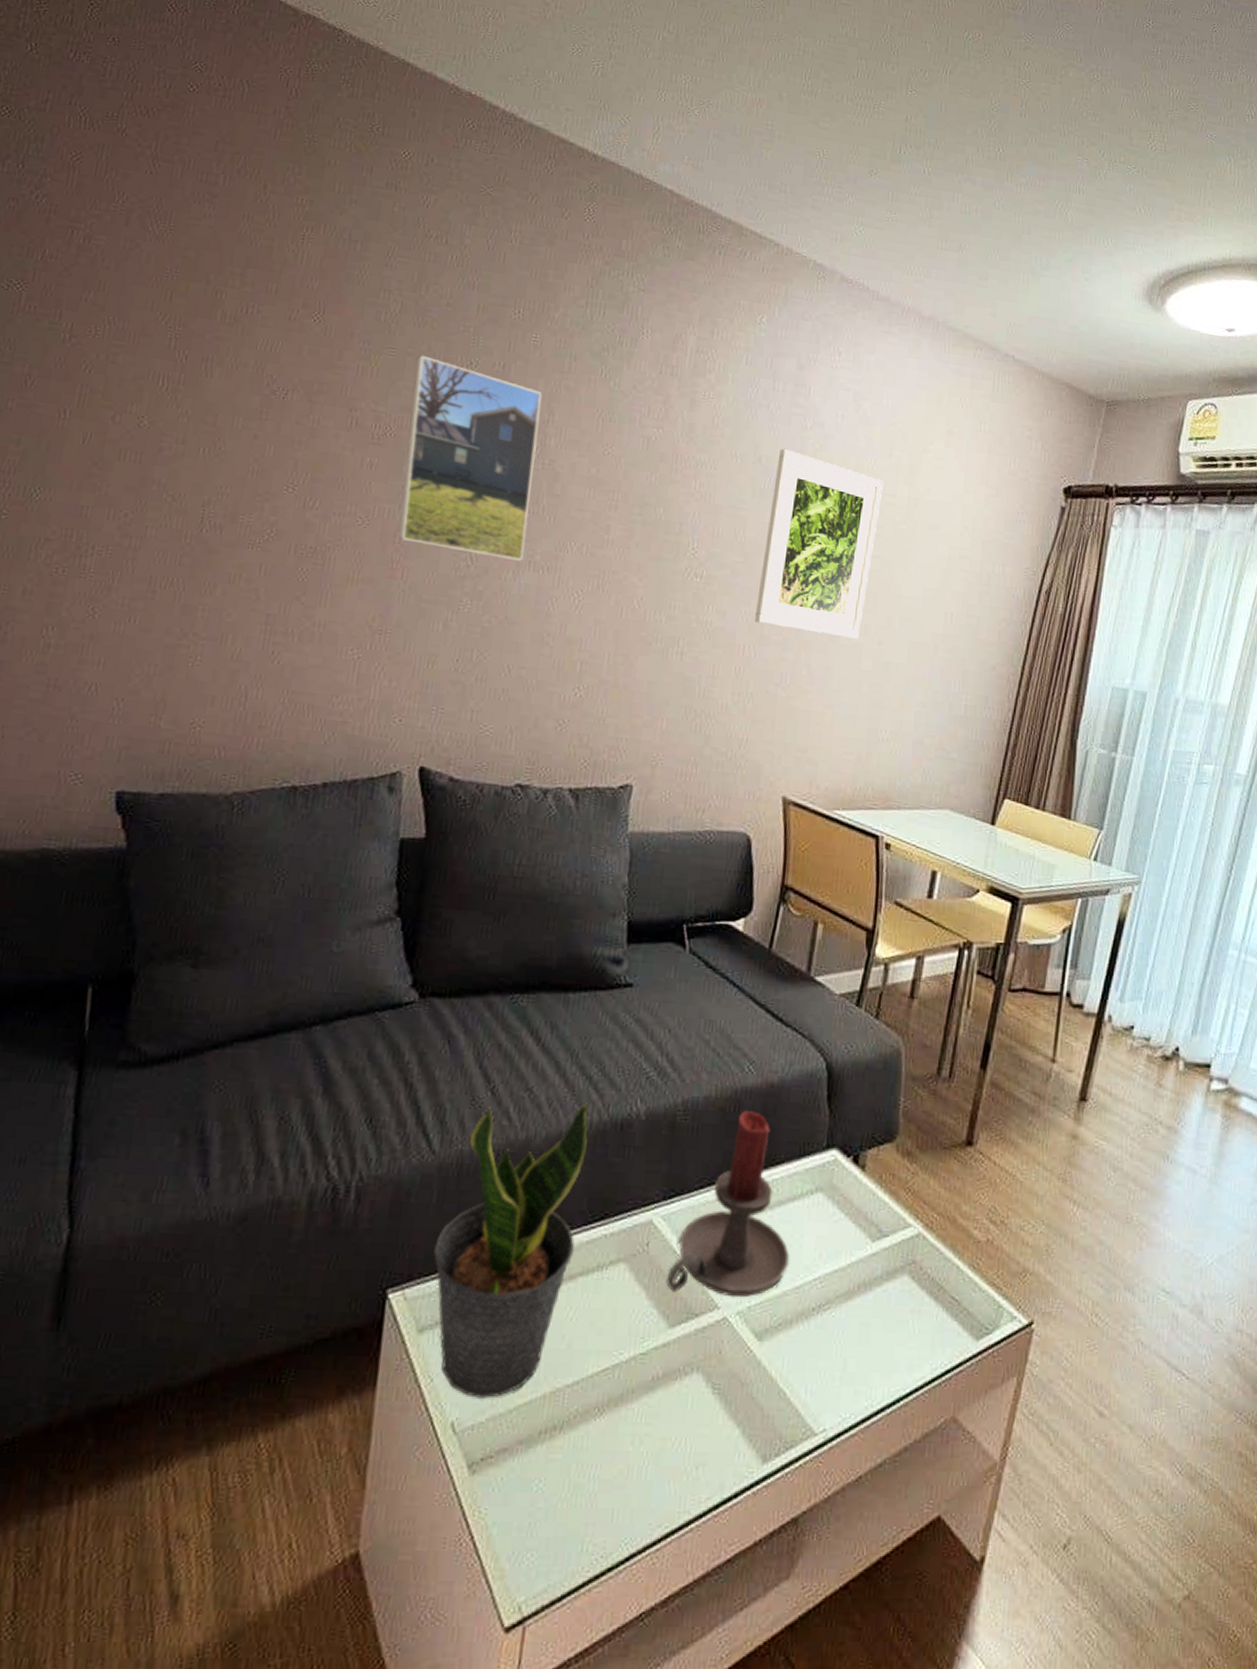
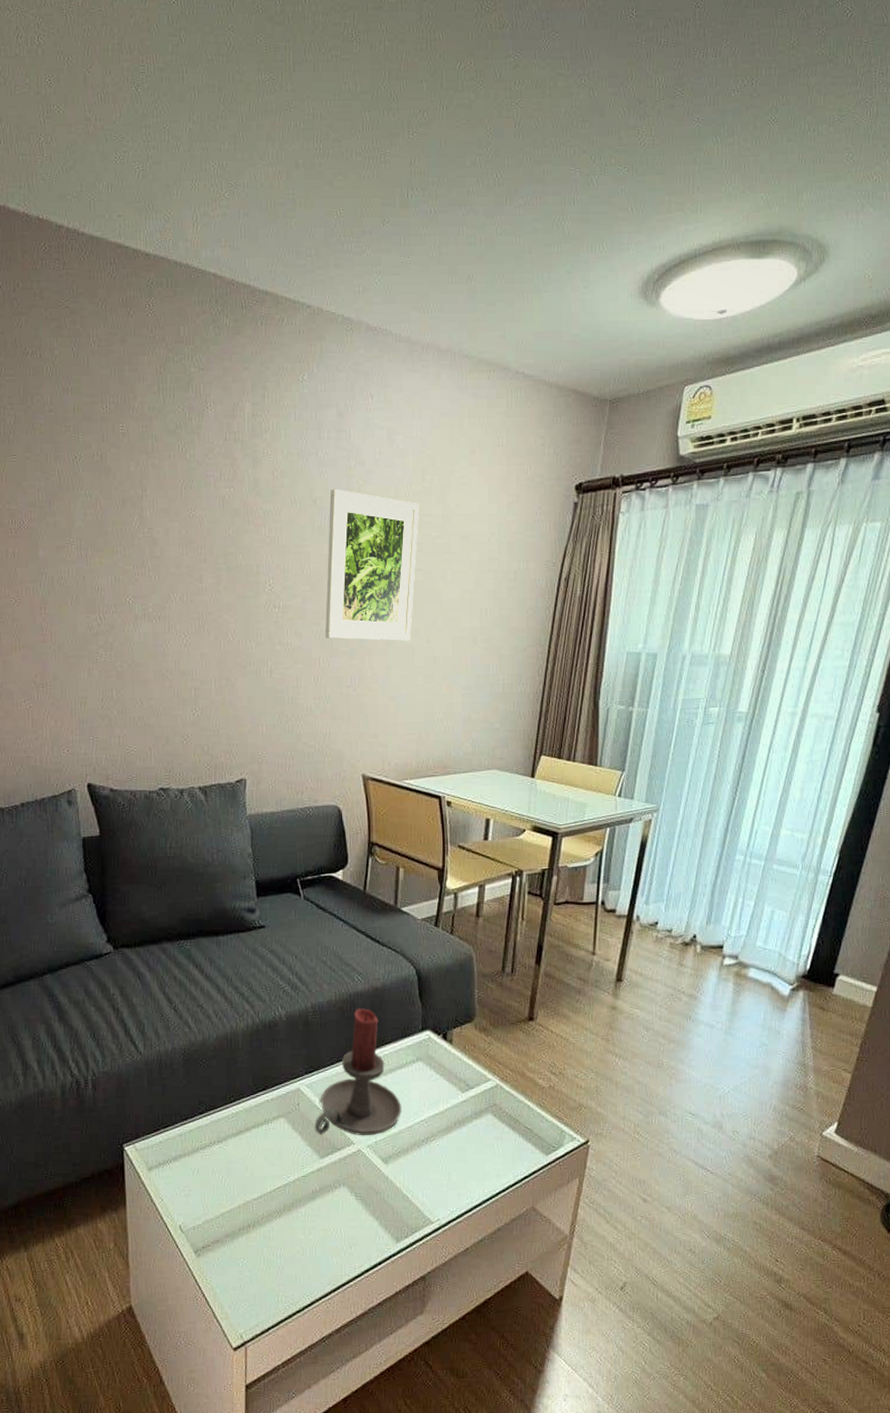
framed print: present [398,354,543,562] -> none [33,457,139,616]
potted plant: present [433,1103,590,1398] -> none [151,1012,246,1210]

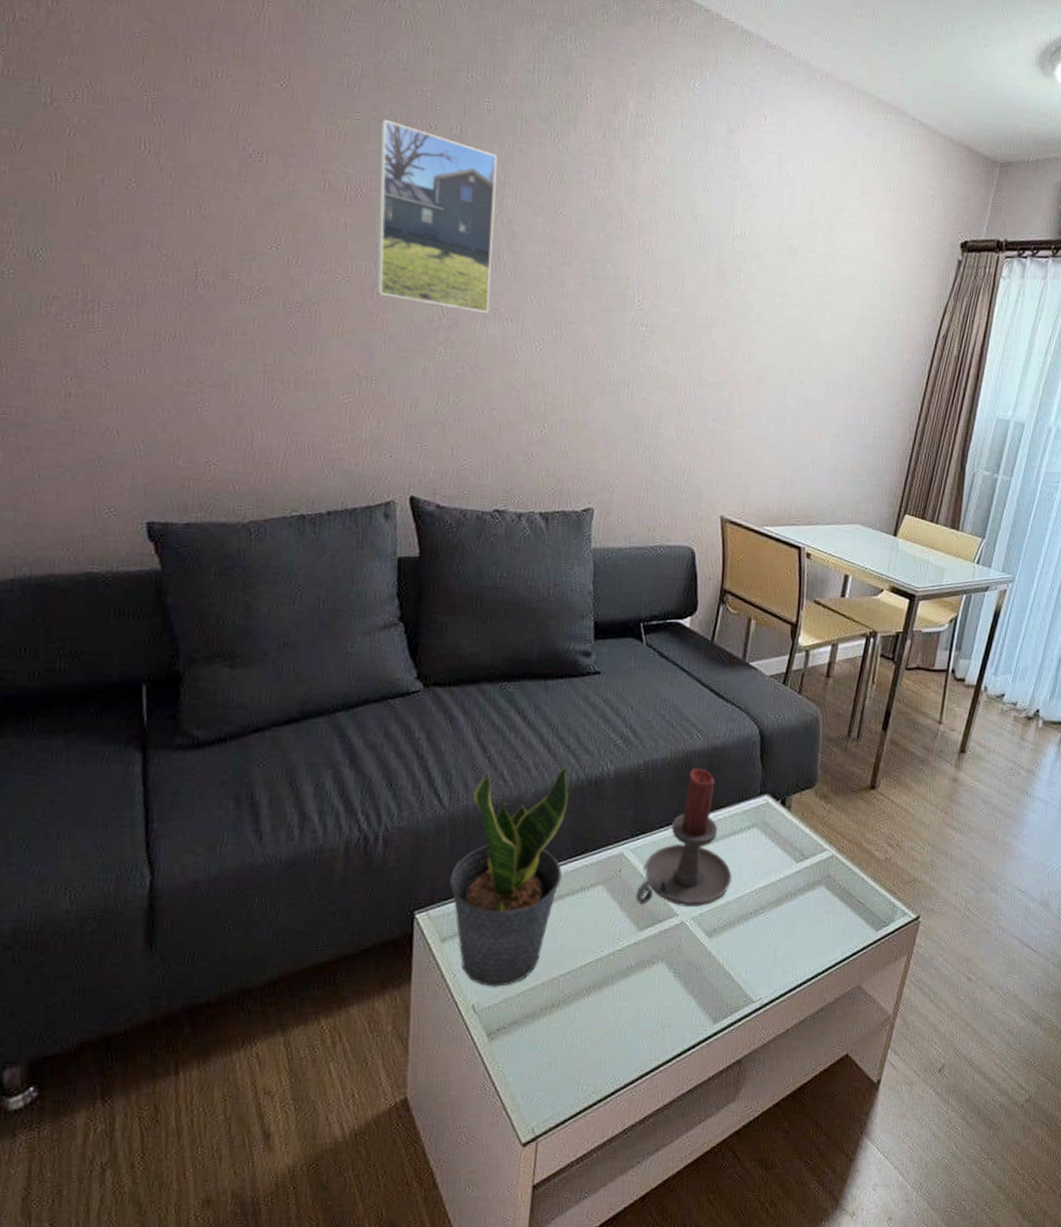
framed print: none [33,457,139,616] -> present [376,118,498,314]
potted plant: none [151,1012,246,1210] -> present [450,766,569,987]
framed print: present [324,488,420,641] -> none [693,207,805,380]

